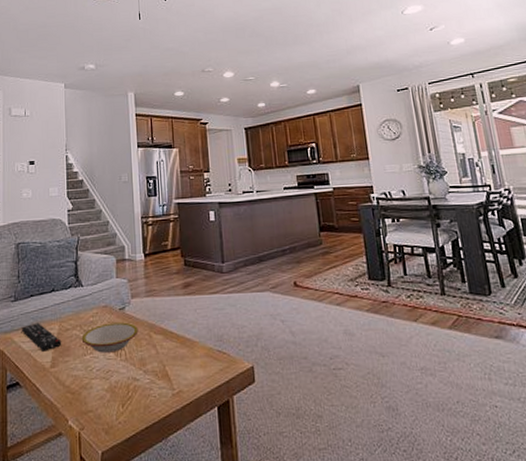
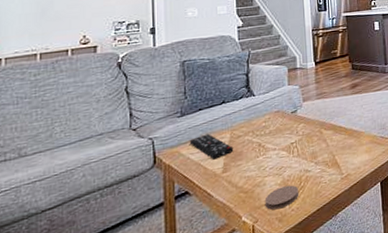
bowl: present [81,322,139,353] -> none [254,123,310,153]
coaster: none [91,393,126,419] -> present [264,185,298,210]

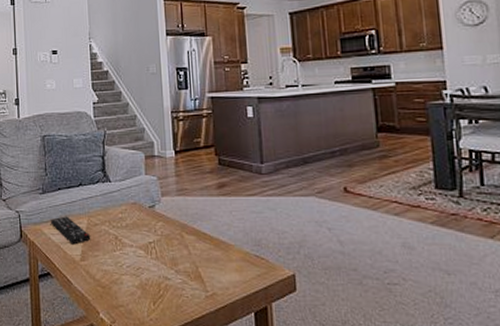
coaster: present [264,185,298,210] -> none [122,290,157,315]

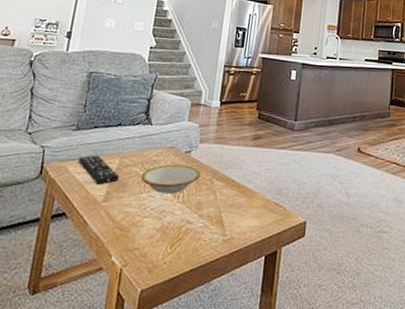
bowl: none [110,220,170,250] -> present [140,164,201,194]

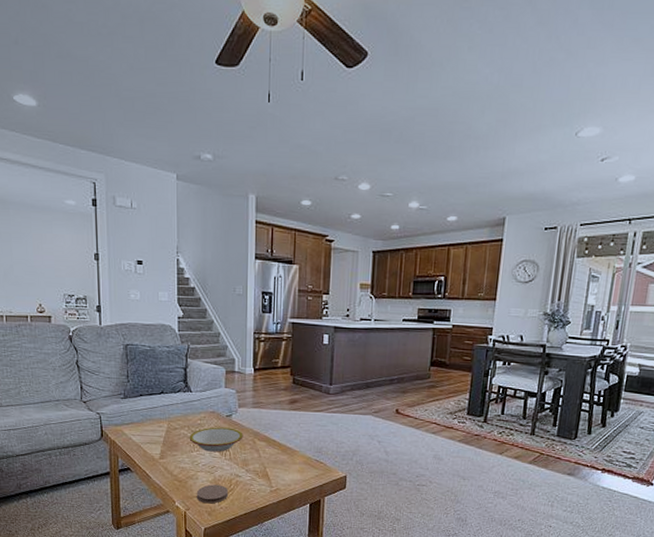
remote control: present [78,155,120,185] -> none [132,419,170,445]
coaster: none [137,233,176,258] -> present [196,484,228,504]

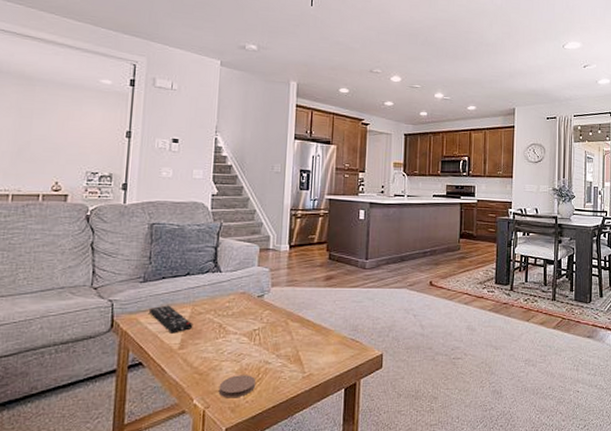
remote control: none [132,419,170,445] -> present [150,305,193,334]
bowl: present [189,427,243,452] -> none [214,309,276,337]

